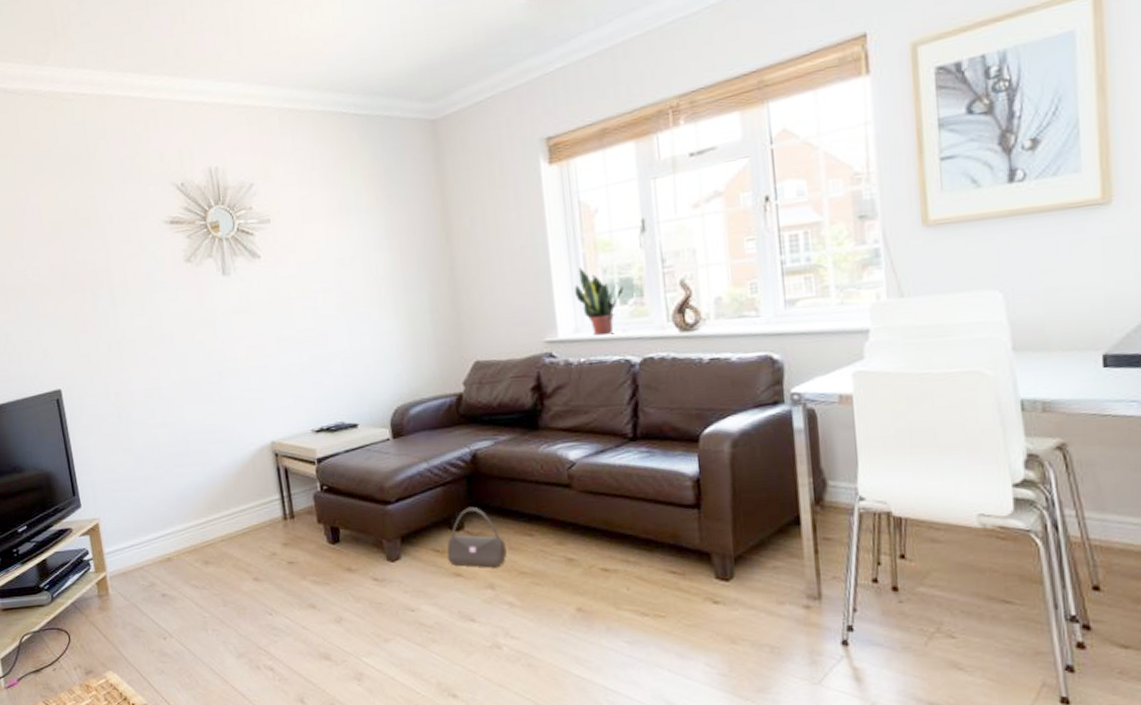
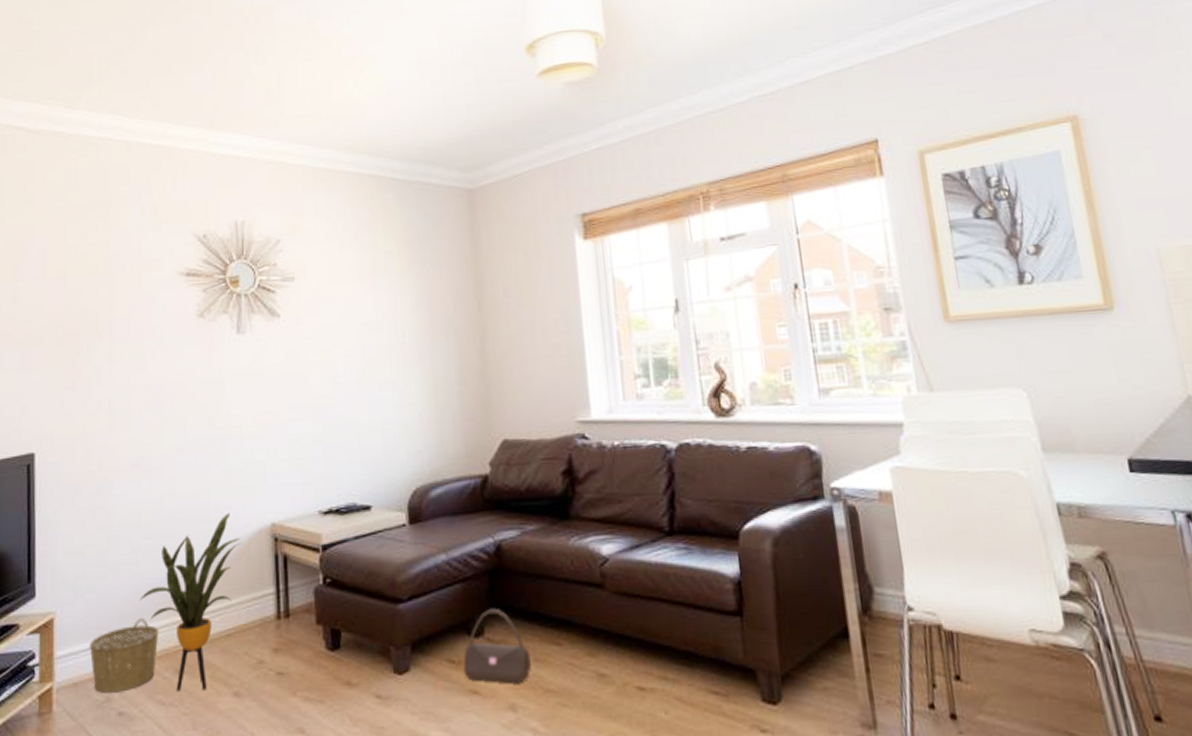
basket: none [130,521,187,580] -> present [89,617,159,693]
house plant: none [167,434,246,578] -> present [140,513,241,692]
potted plant: present [574,267,624,336] -> none [608,344,659,418]

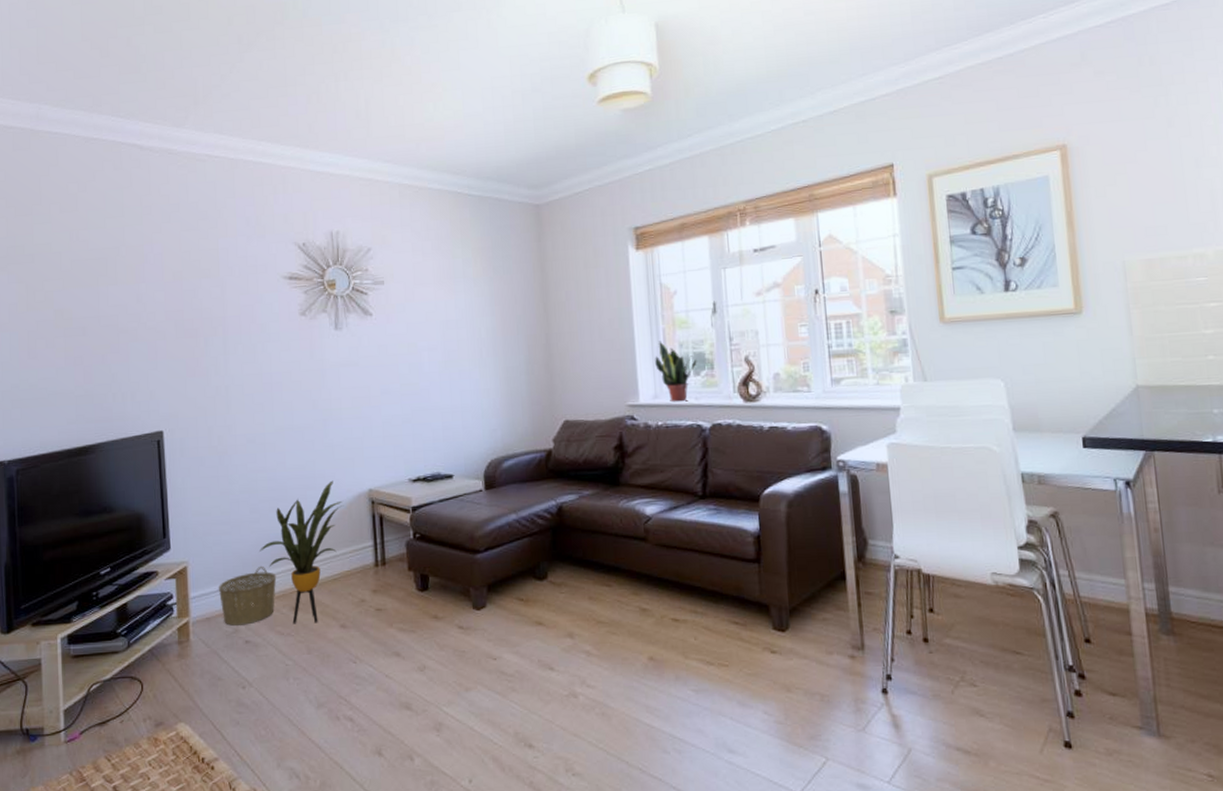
handbag: present [463,608,531,683] -> none [530,557,586,616]
potted plant: none [608,344,659,418] -> present [655,341,697,402]

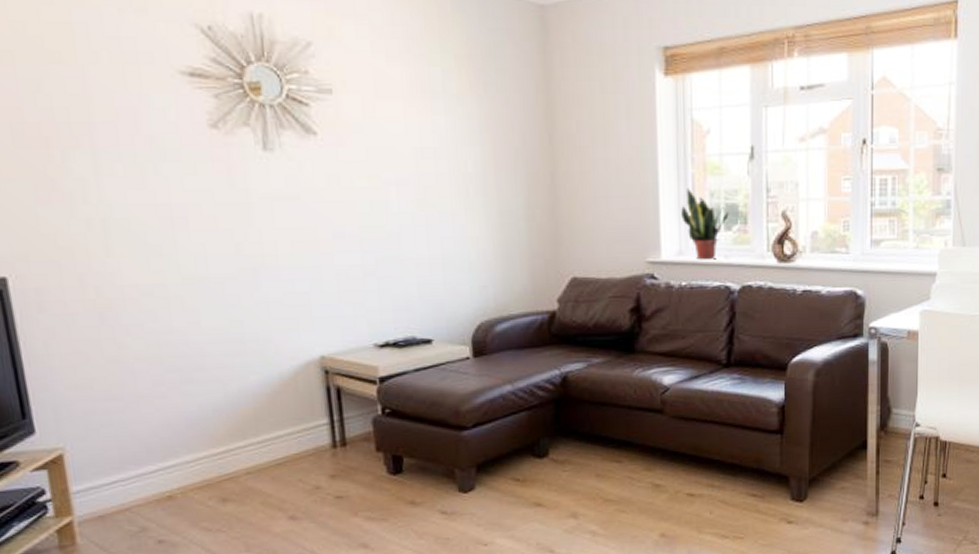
basket: present [218,566,277,626] -> none [112,450,198,524]
house plant: present [260,480,343,624] -> none [170,345,286,518]

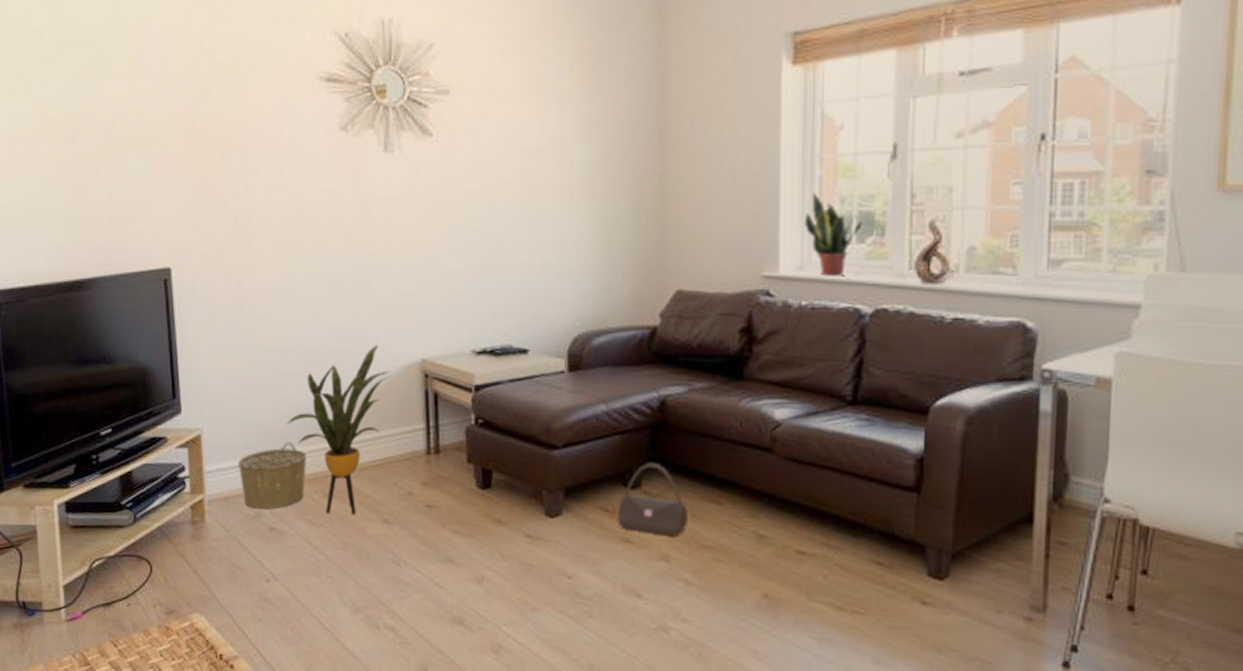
basket: none [112,450,198,524] -> present [237,441,307,510]
house plant: none [170,345,286,518] -> present [287,345,389,515]
handbag: none [528,432,593,496] -> present [617,462,688,536]

